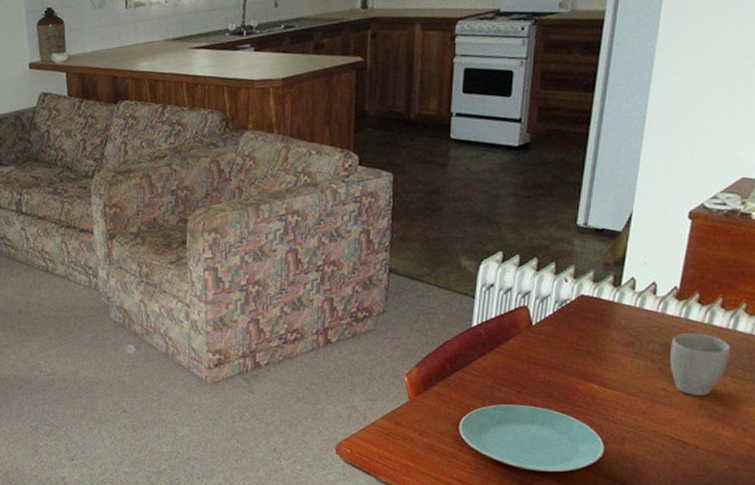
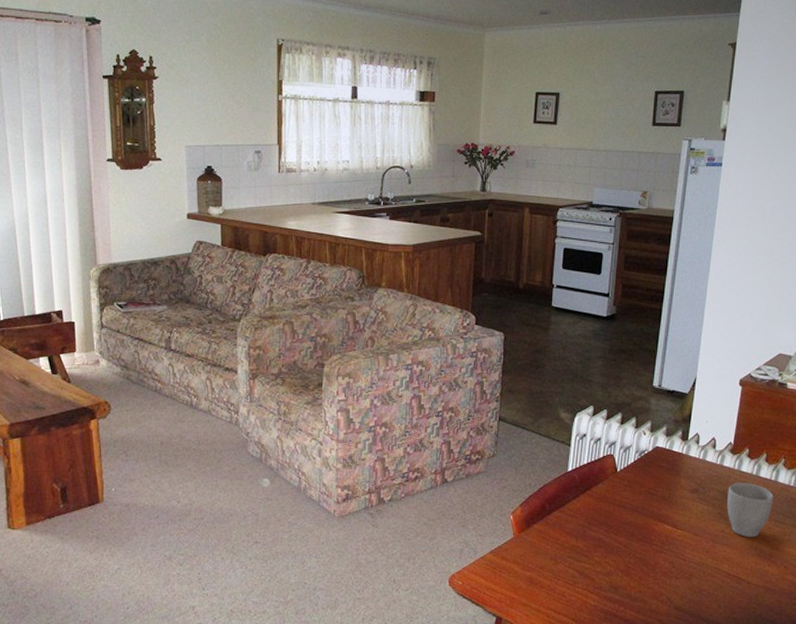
plate: present [458,404,604,472] -> none [555,542,676,604]

